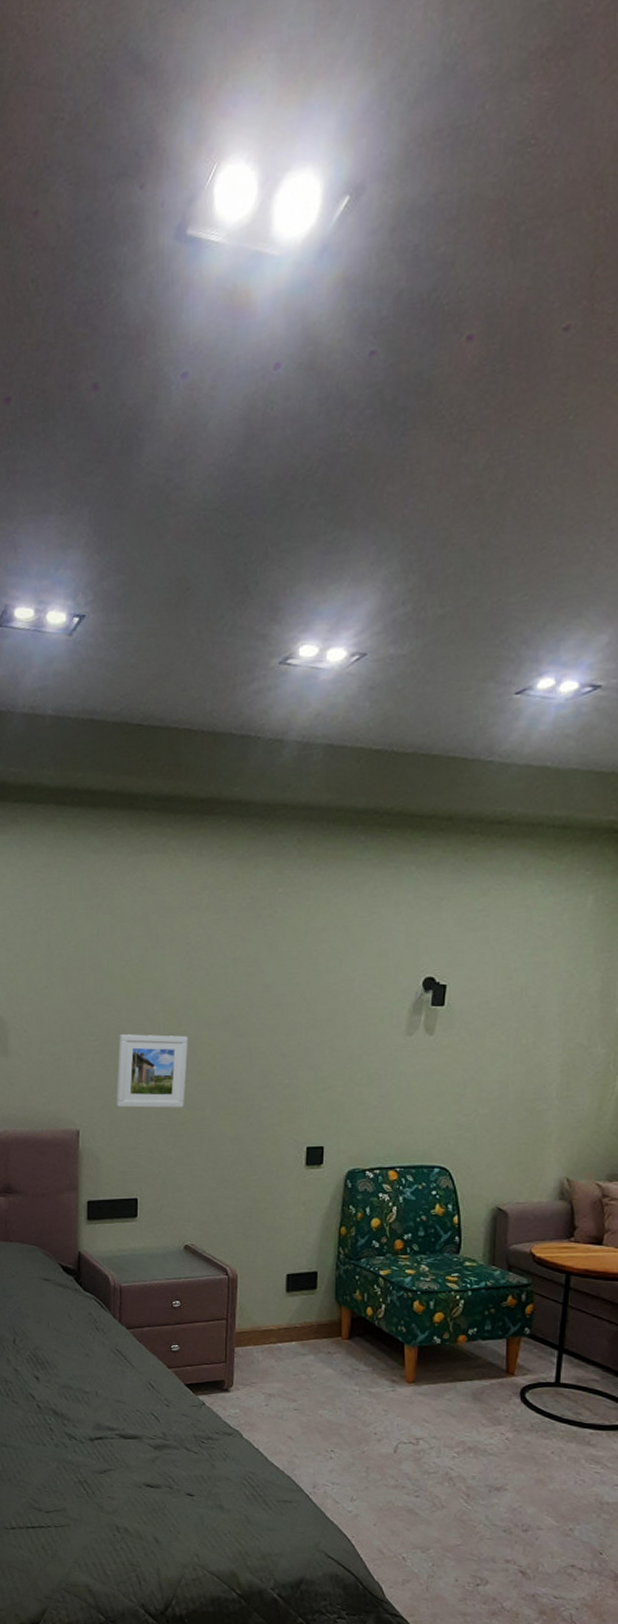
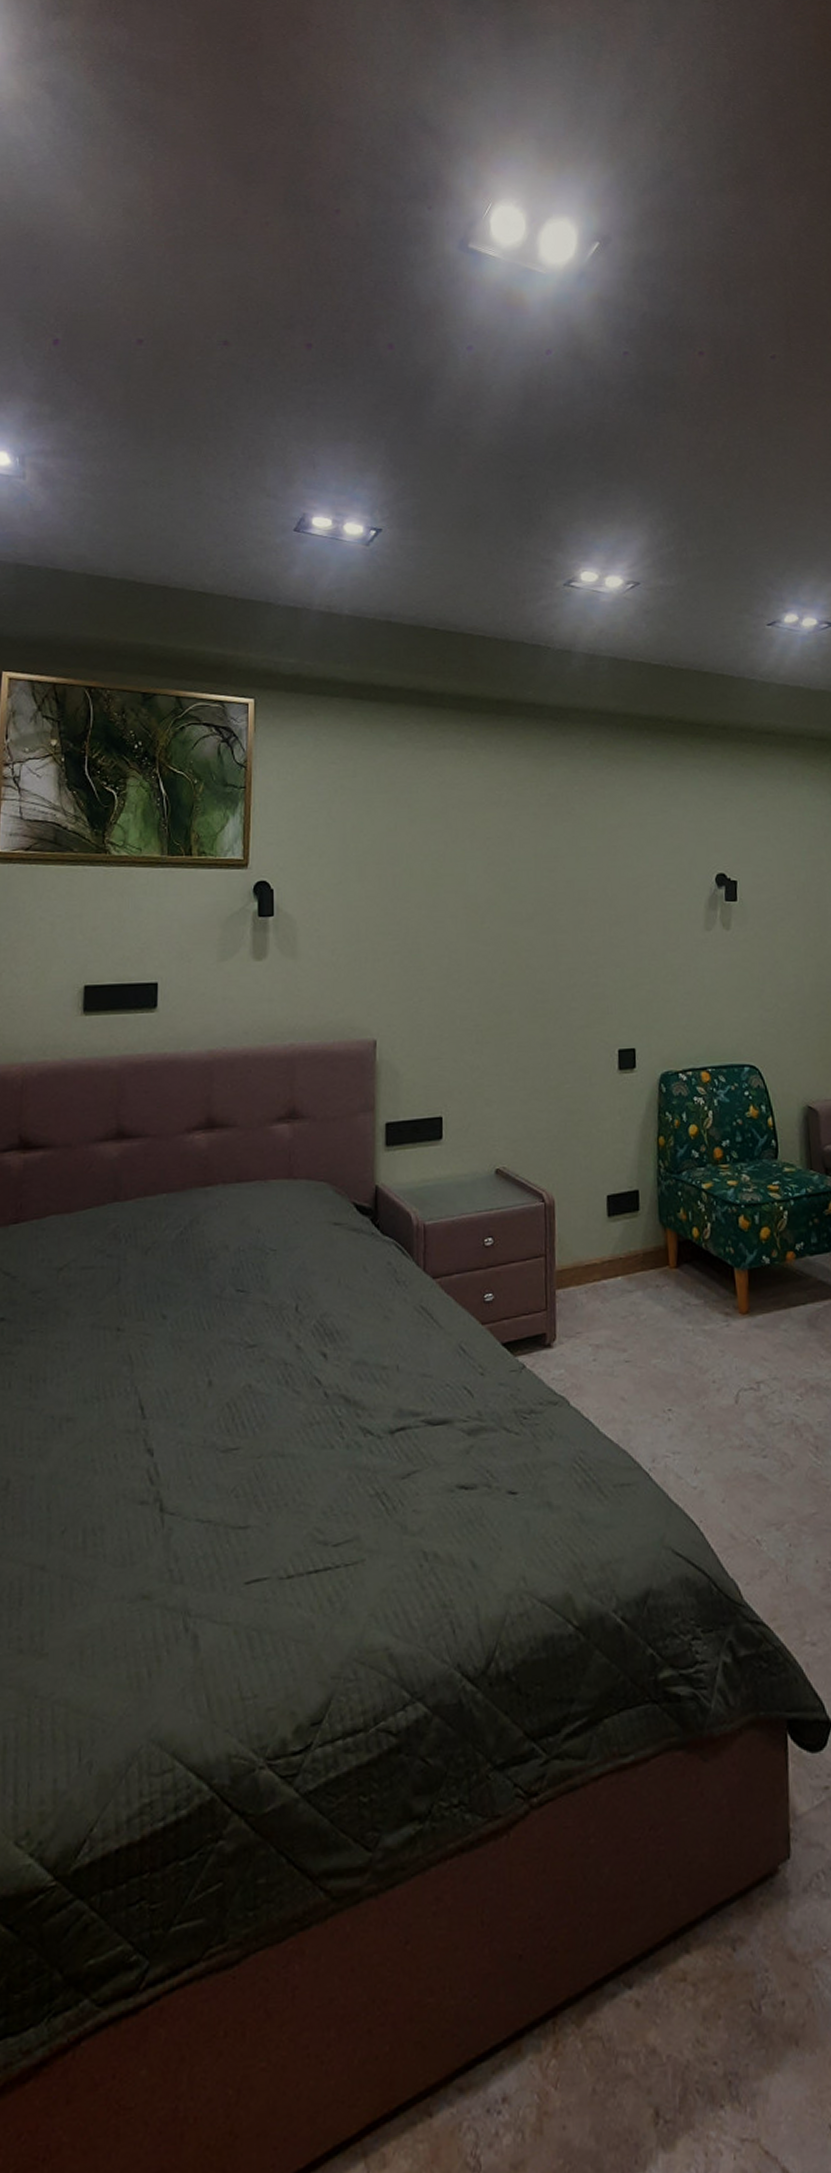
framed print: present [116,1034,188,1108] -> none [417,932,492,1014]

